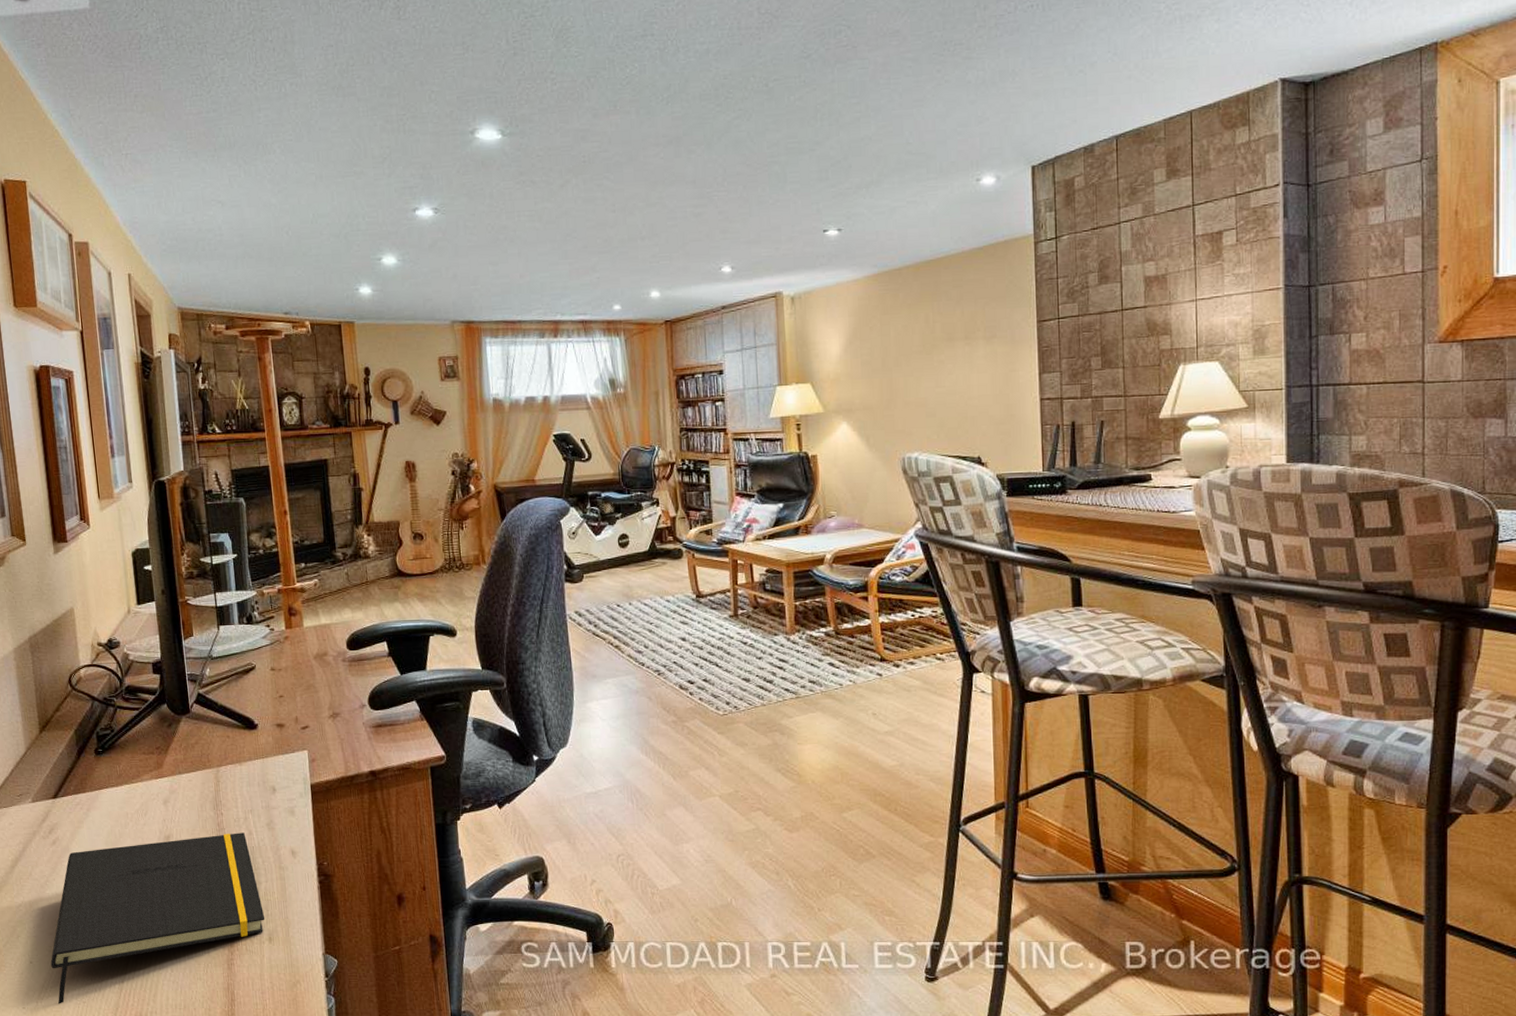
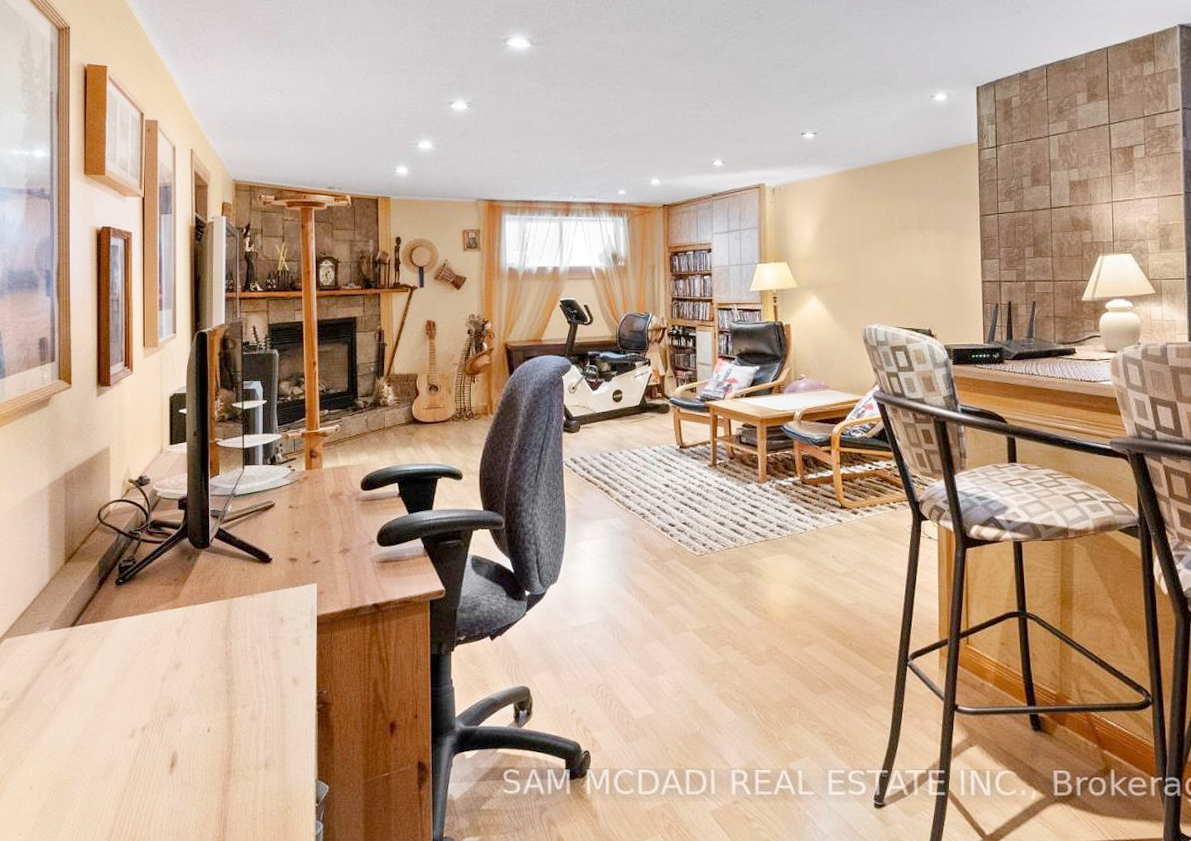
notepad: present [50,833,265,1004] -> none [51,661,263,830]

